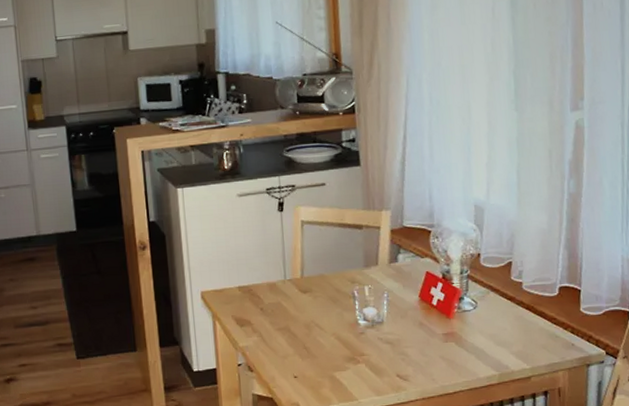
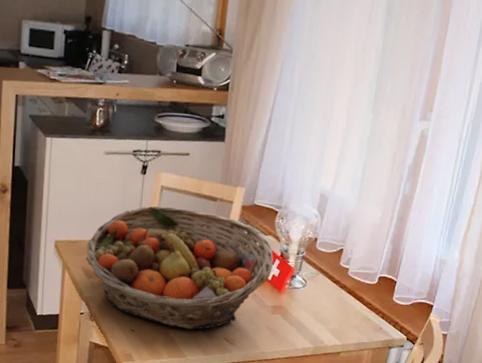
fruit basket: none [233,241,437,370] -> present [86,206,274,330]

